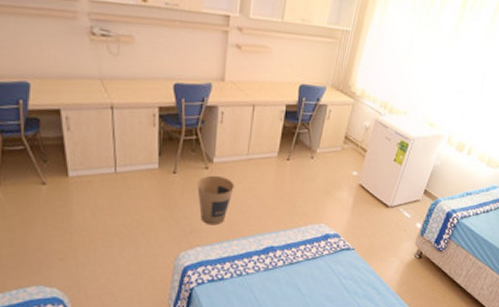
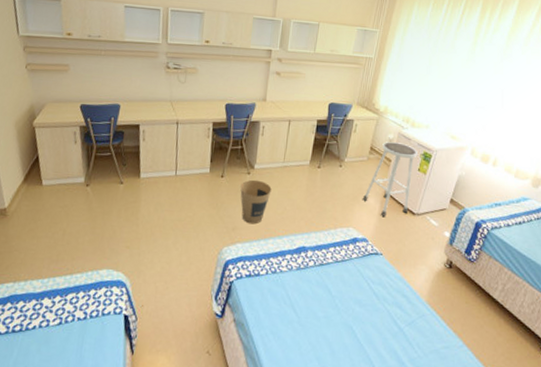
stool: none [335,130,394,210] -> present [362,142,417,217]

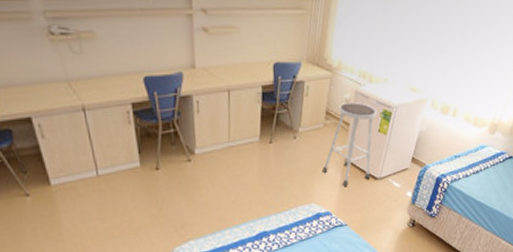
trash can: present [240,179,272,225] -> none [182,167,220,218]

